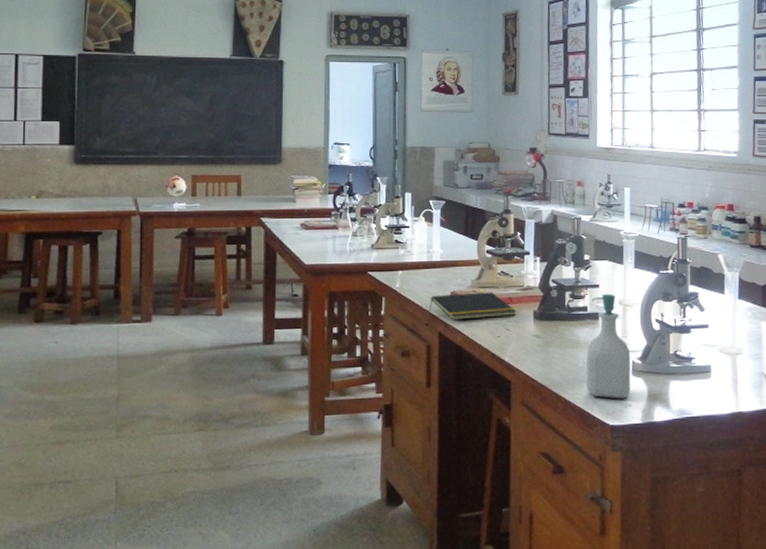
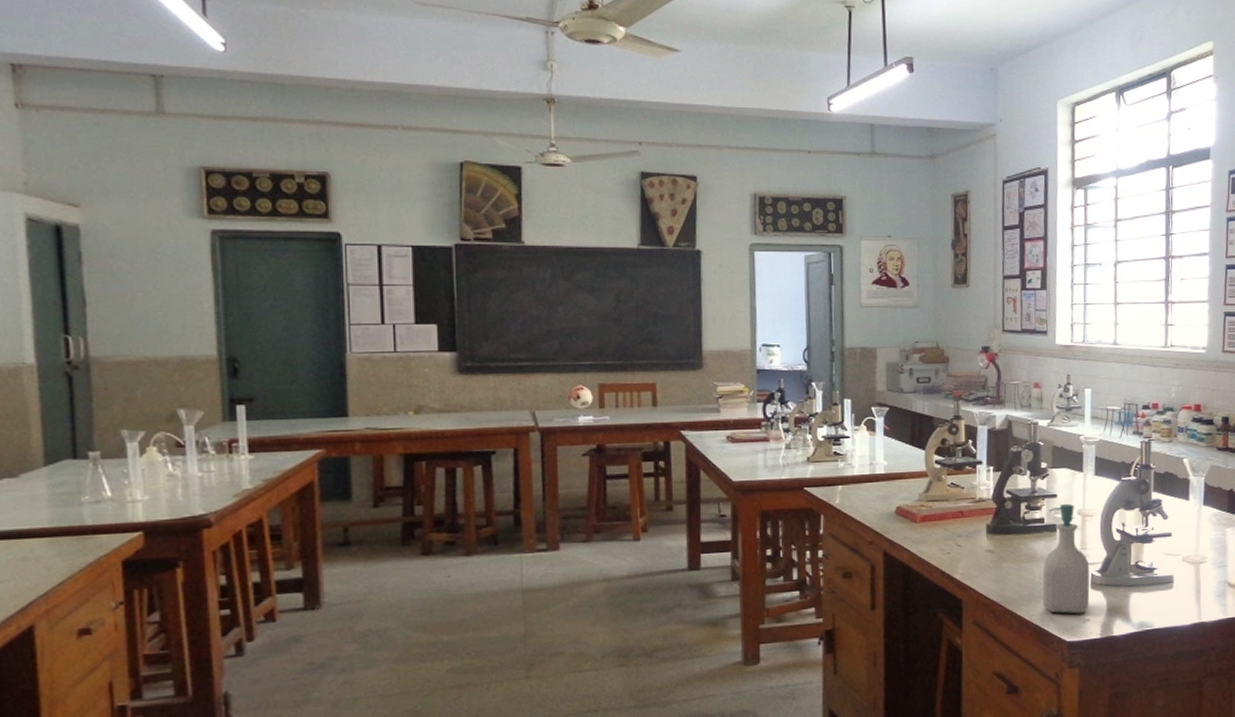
notepad: present [430,292,517,321] -> none [873,505,969,538]

